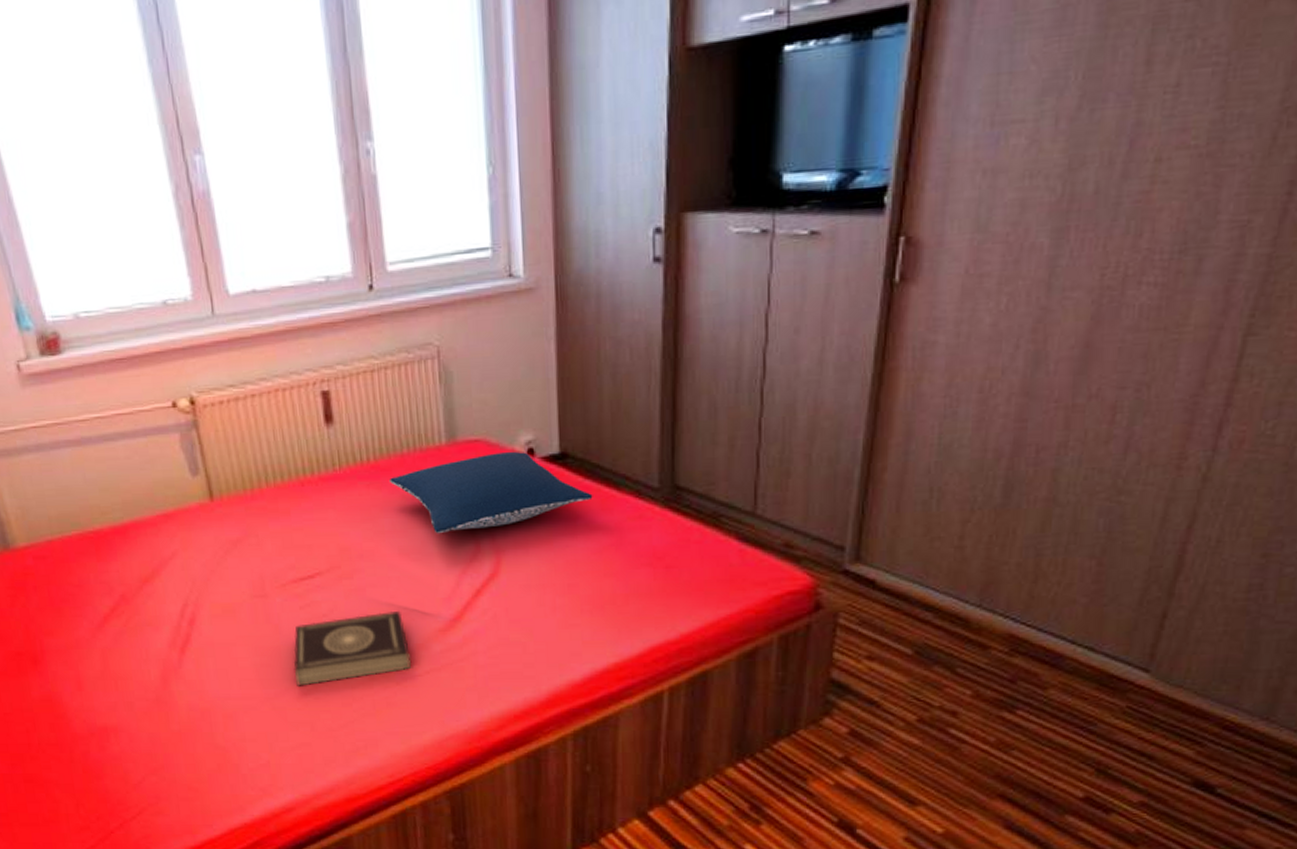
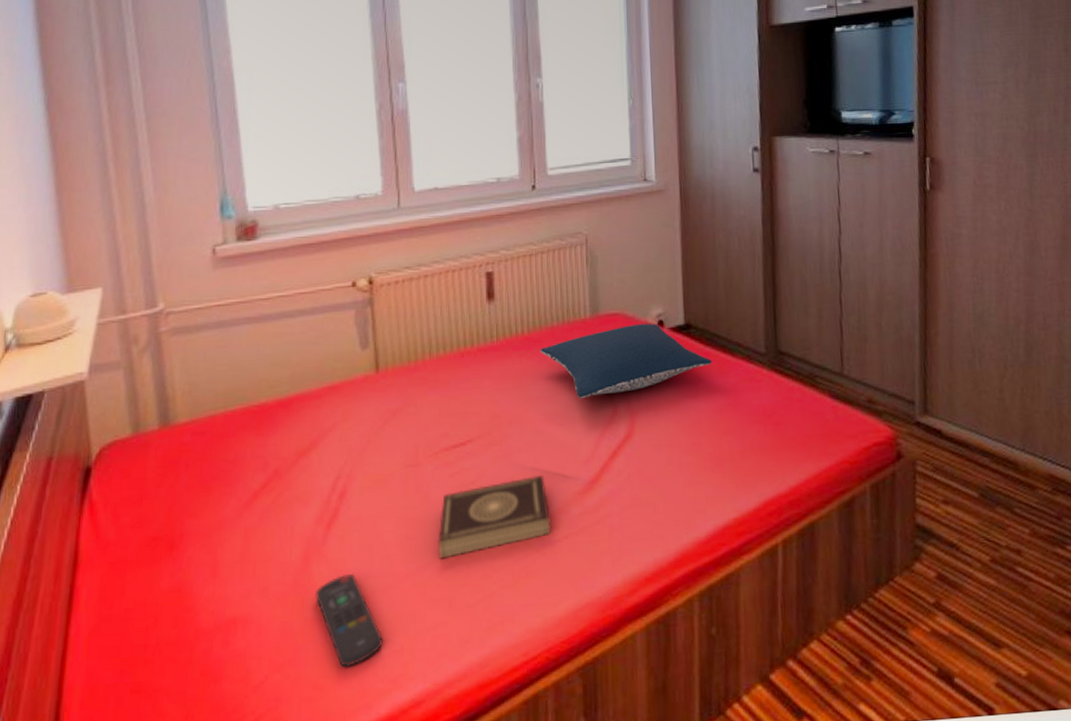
remote control: none [177,694,250,775] -> present [314,573,384,667]

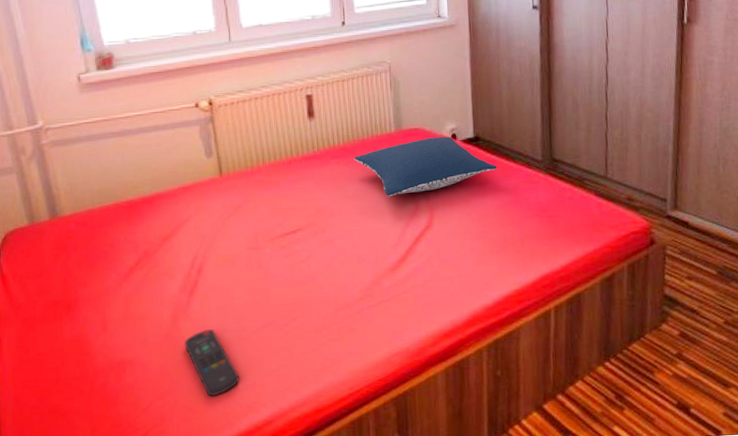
book: present [438,474,552,559] -> none [278,255,368,319]

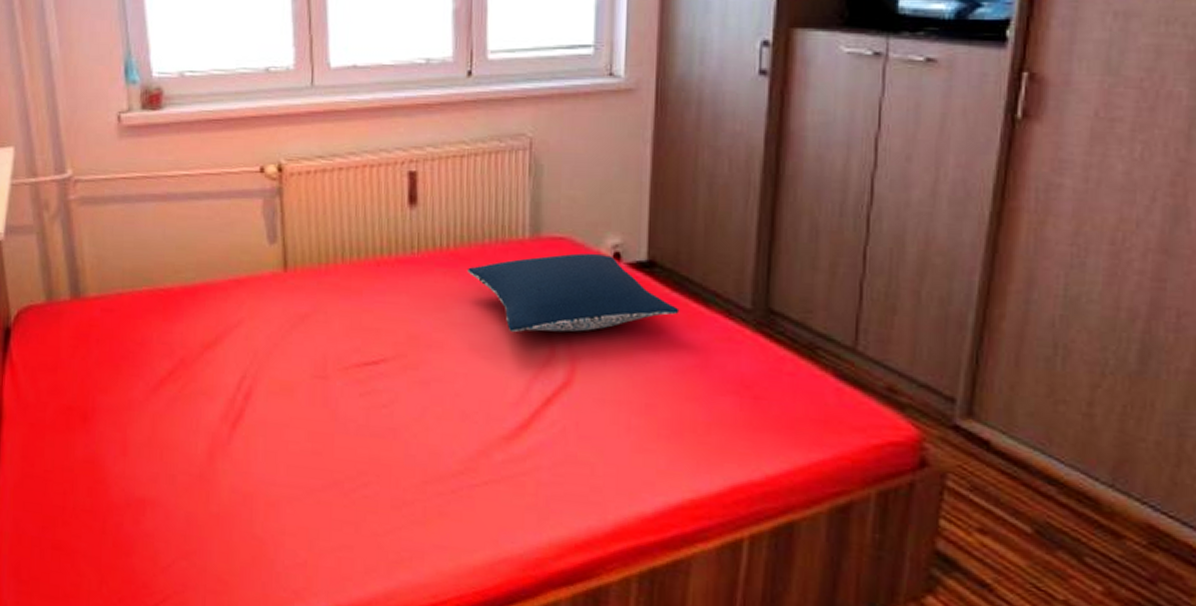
remote control: present [183,328,240,397] -> none [219,477,288,569]

